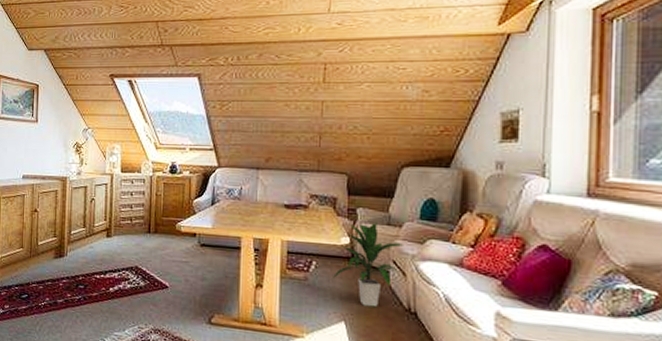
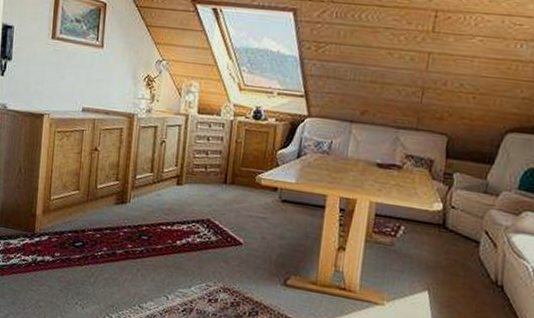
indoor plant: present [331,222,404,308] -> none [419,188,499,278]

